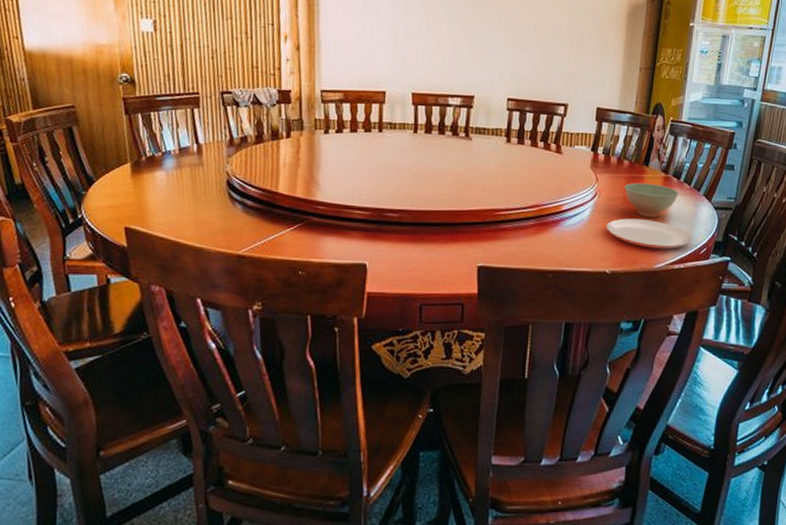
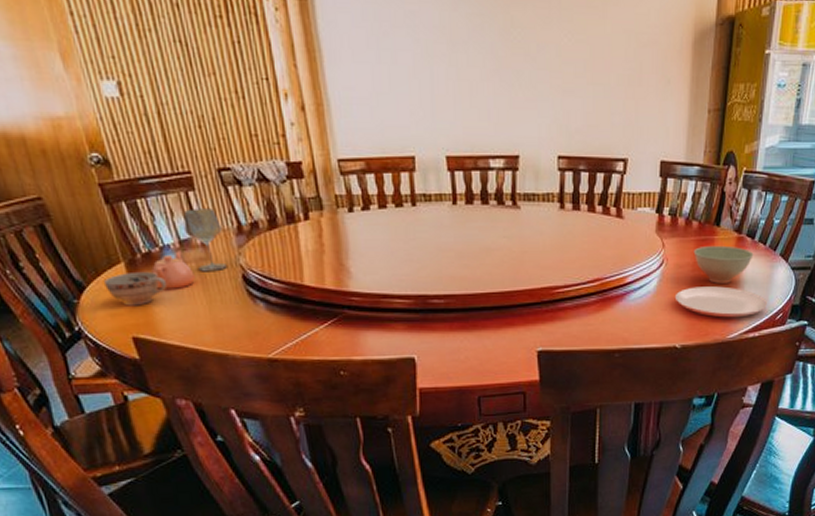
teacup: none [111,171,163,201] -> present [104,271,168,306]
teapot: none [150,156,187,189] -> present [150,251,195,289]
wine glass: none [185,122,216,176] -> present [183,209,227,272]

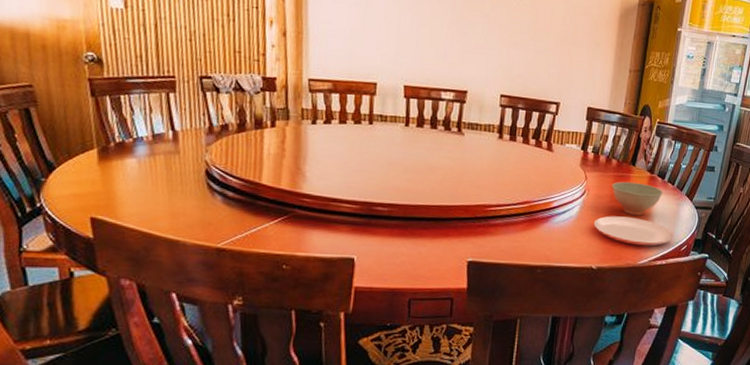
teacup: present [104,271,168,306] -> none [74,158,134,189]
teapot: present [150,251,195,289] -> none [120,143,161,177]
wine glass: present [183,209,227,272] -> none [160,108,194,165]

